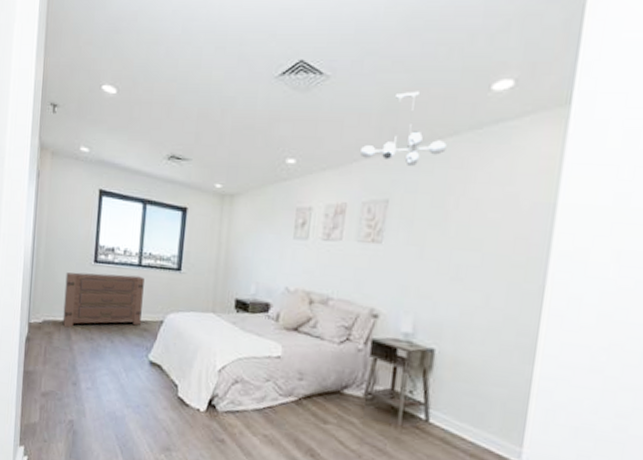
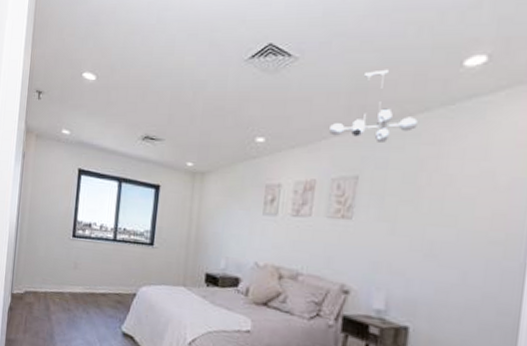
dresser: present [62,272,144,328] -> none [42,246,119,298]

